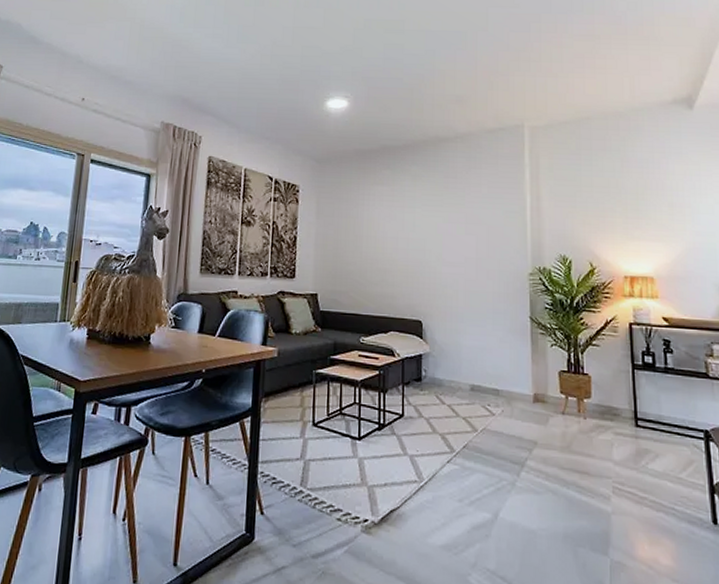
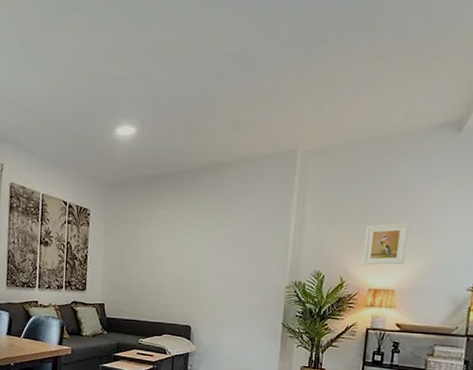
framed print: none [609,202,659,249] -> present [362,223,409,265]

